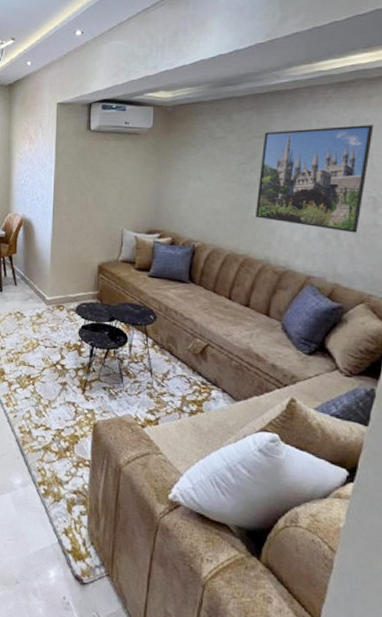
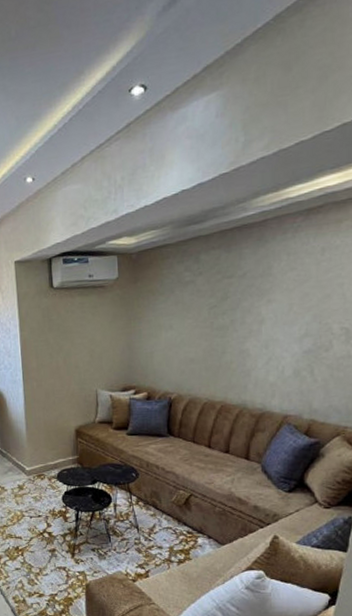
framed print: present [256,125,374,233] -> none [230,252,344,367]

